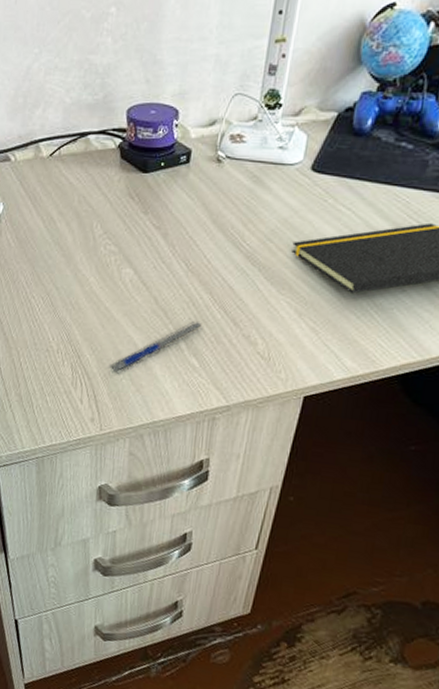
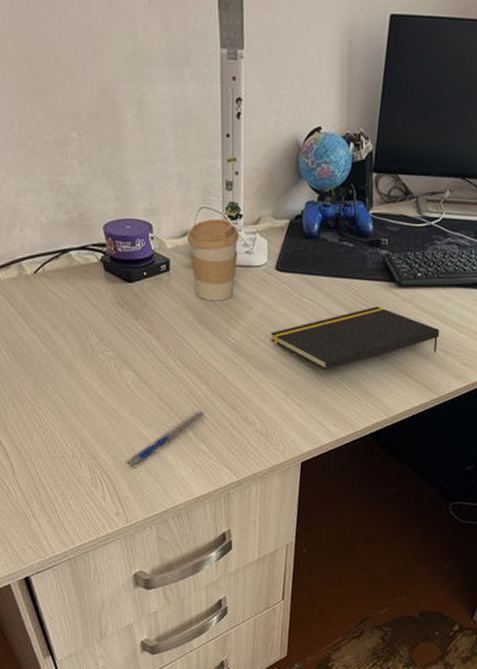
coffee cup: none [214,107,276,201] -> present [187,218,240,301]

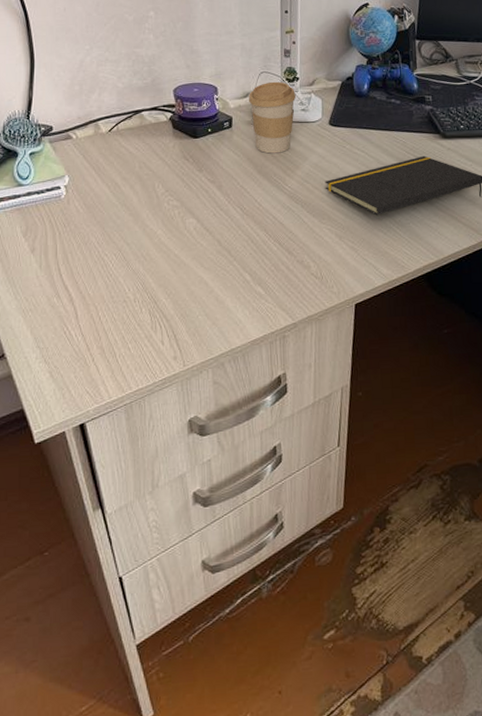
pen: present [124,411,206,468] -> none [184,256,263,312]

